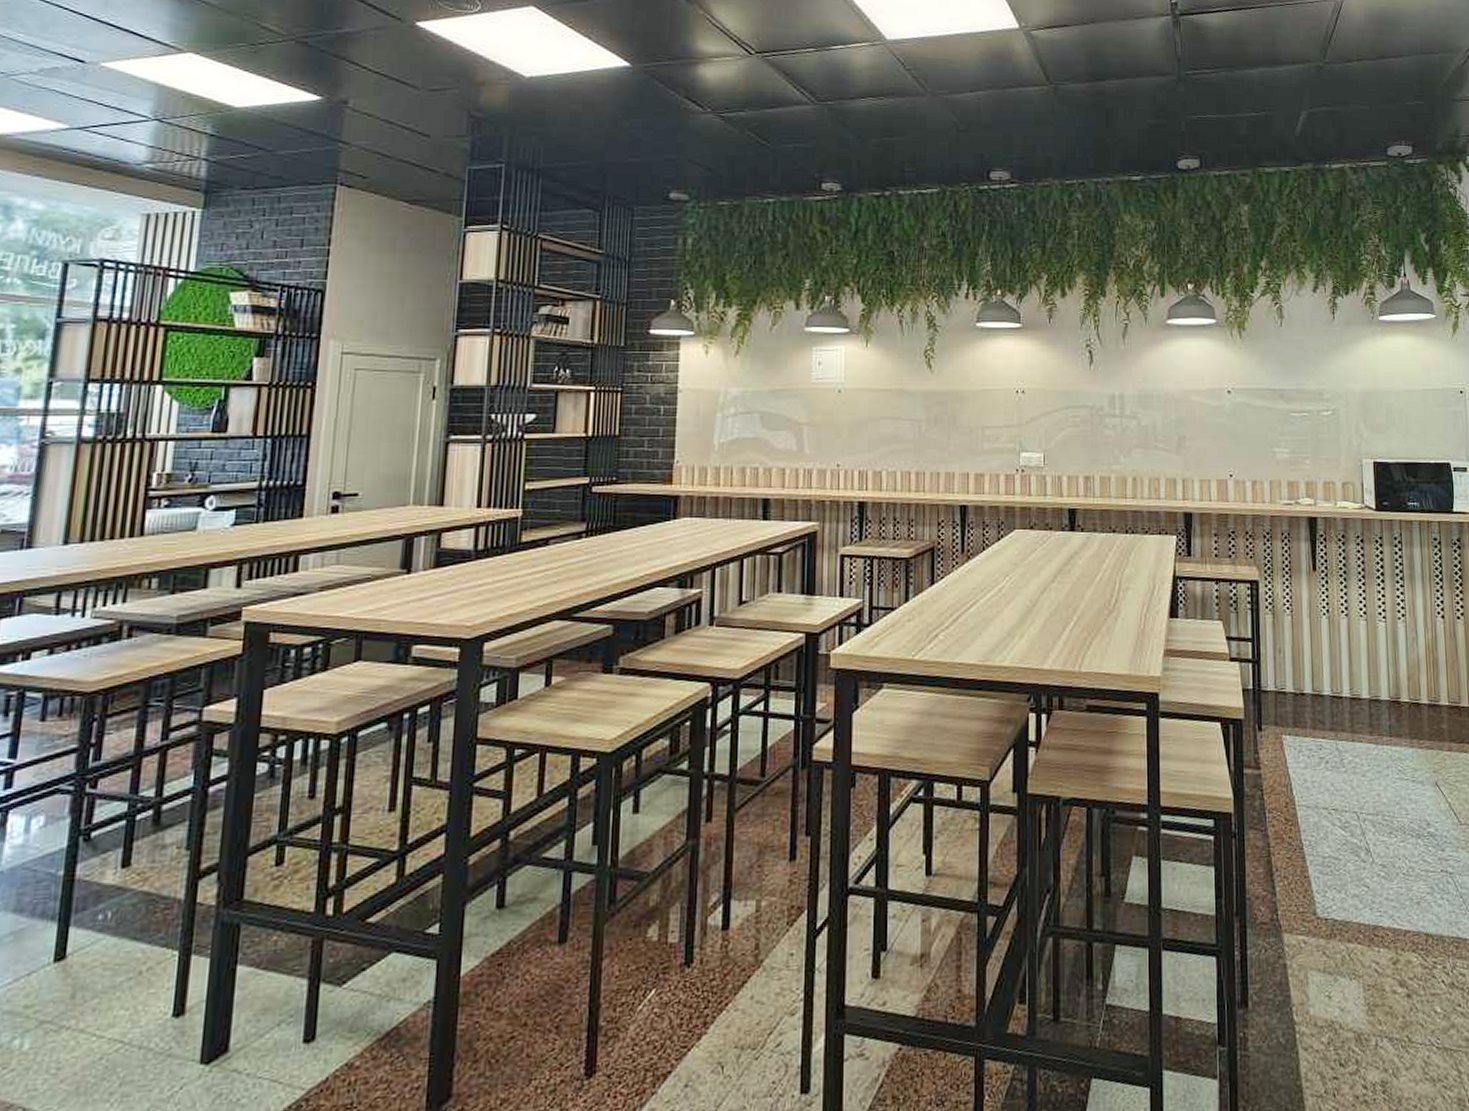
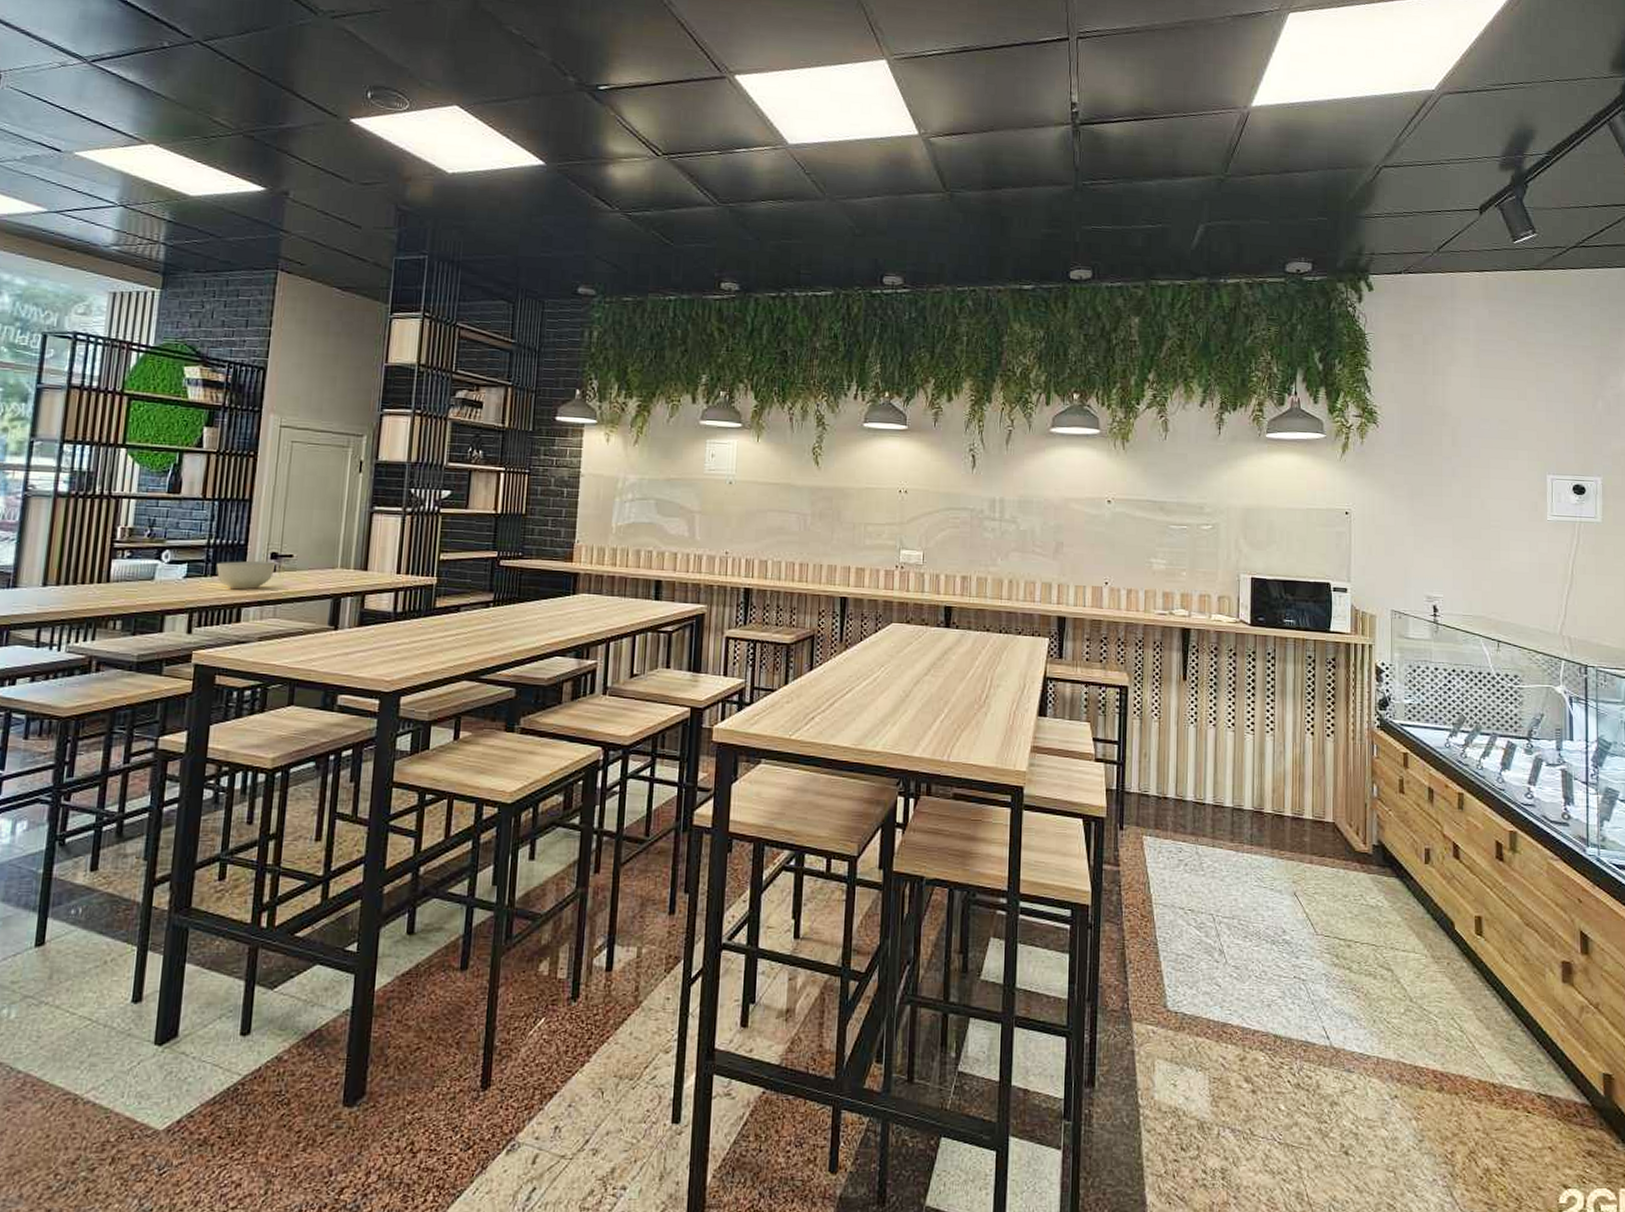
bowl: none [269,501,339,536] -> present [216,560,276,590]

